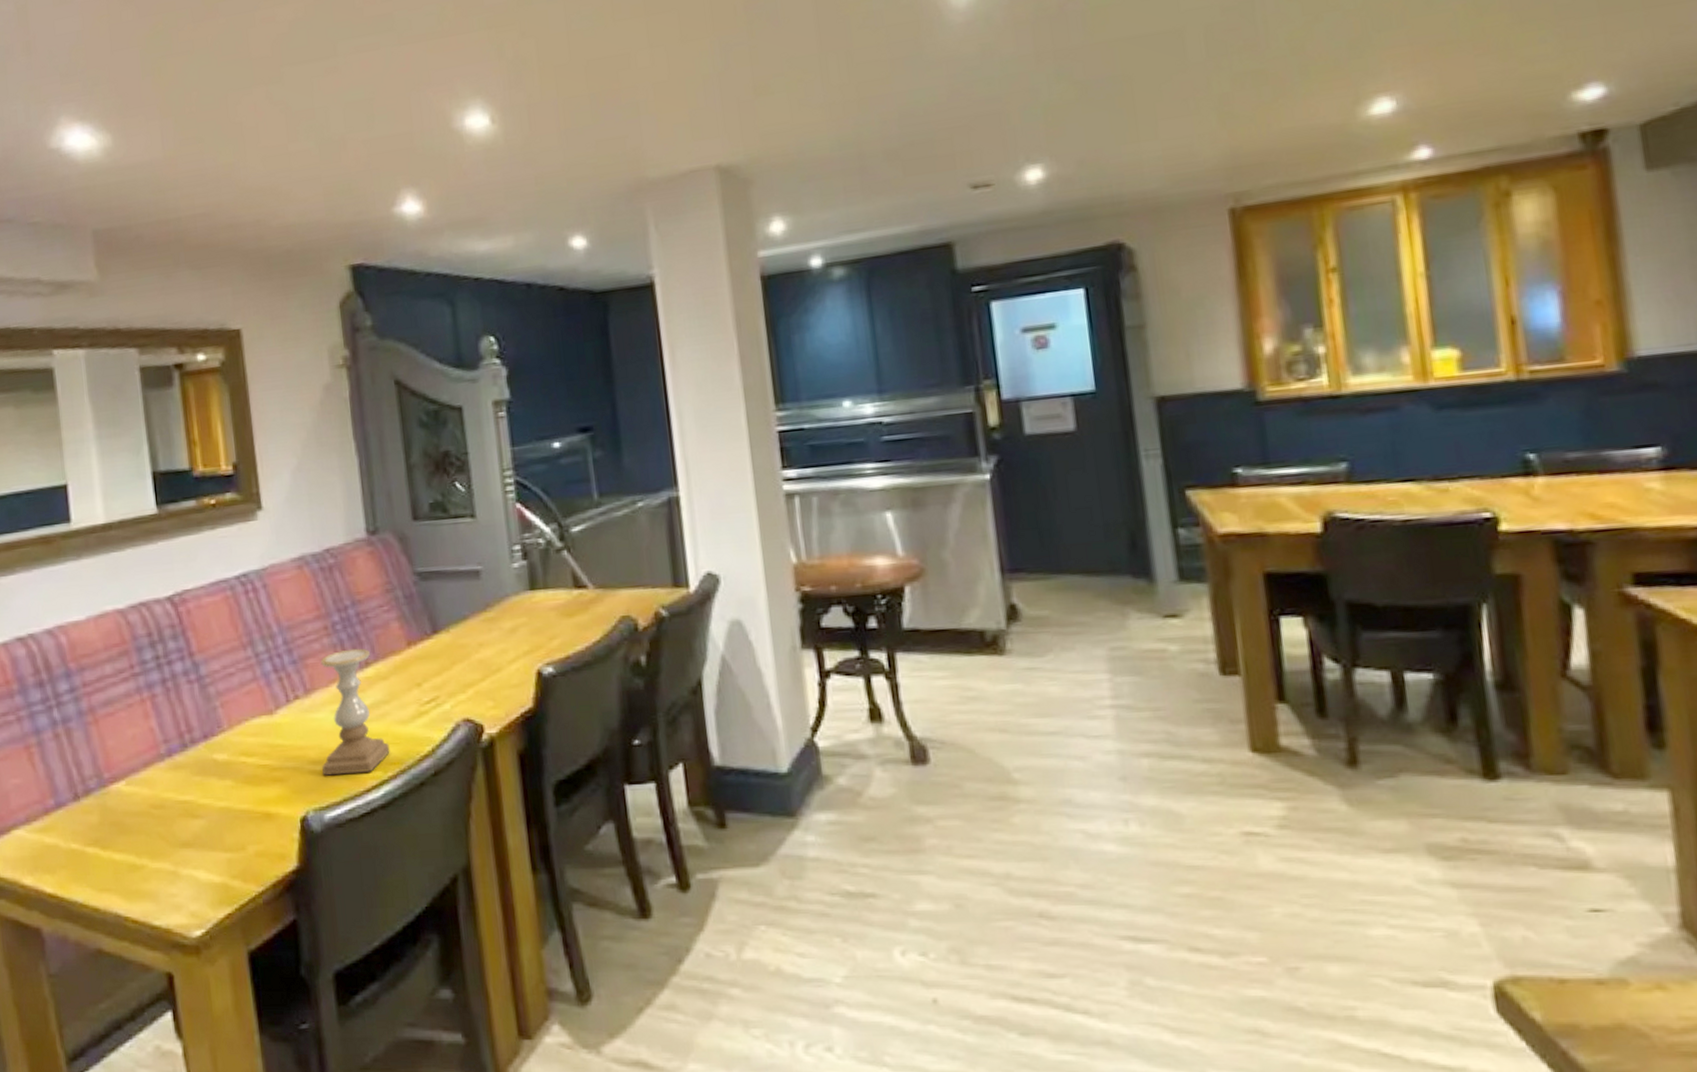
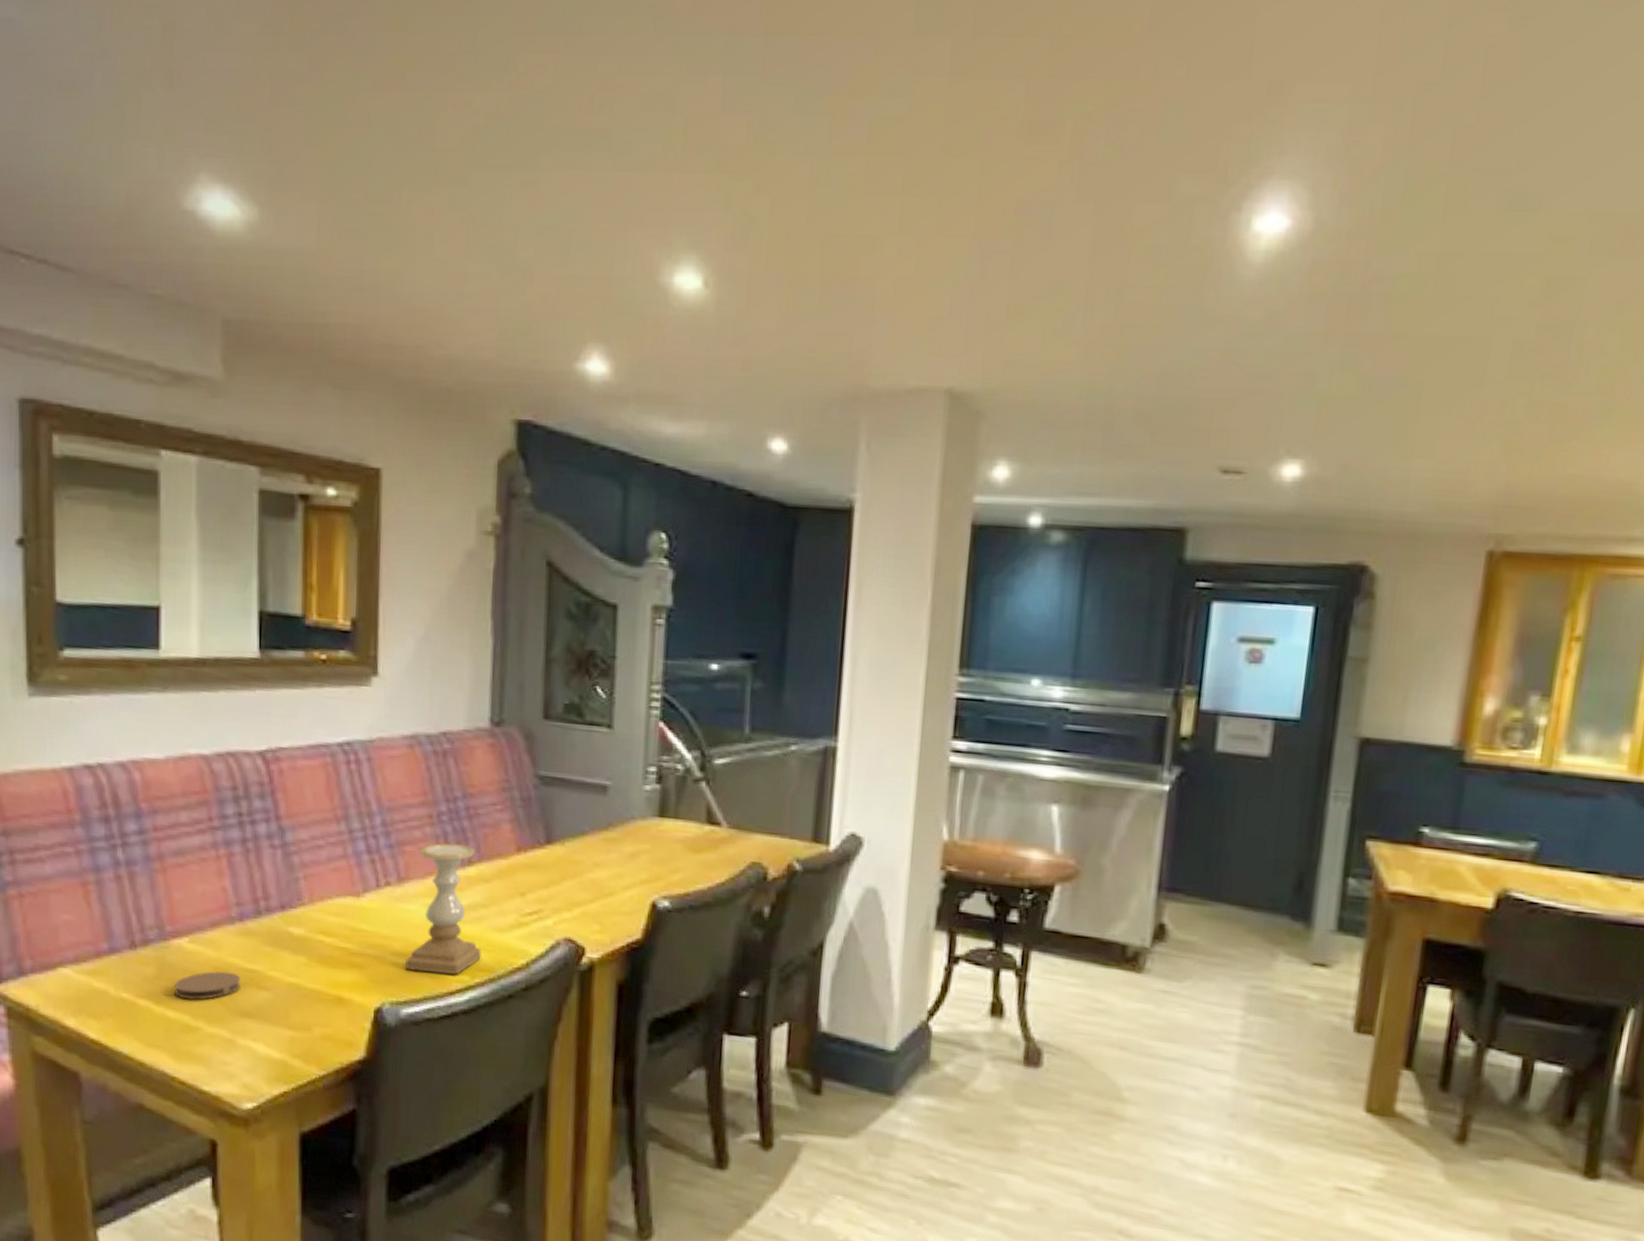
coaster: none [117,806,177,839] -> present [175,971,240,1000]

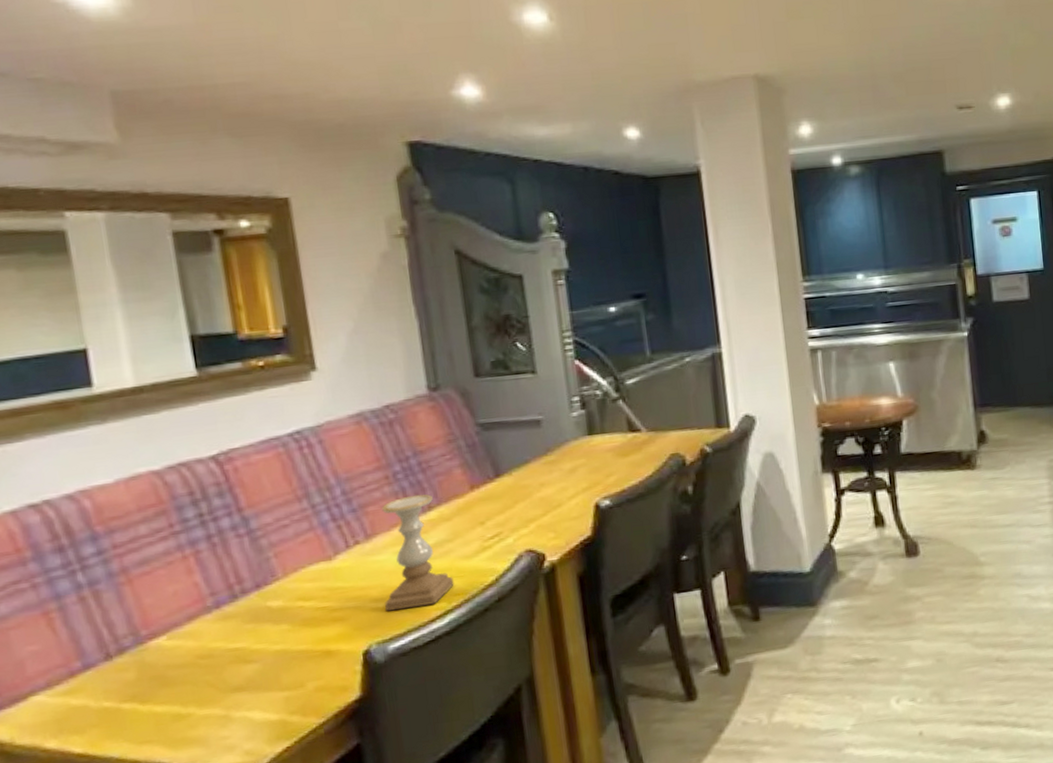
coaster: present [175,971,240,1000] -> none [158,655,227,692]

